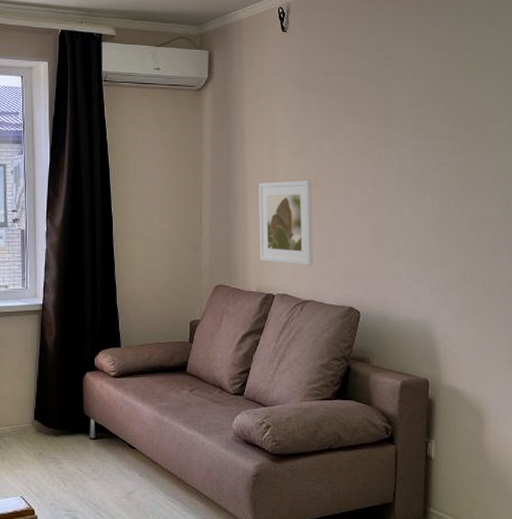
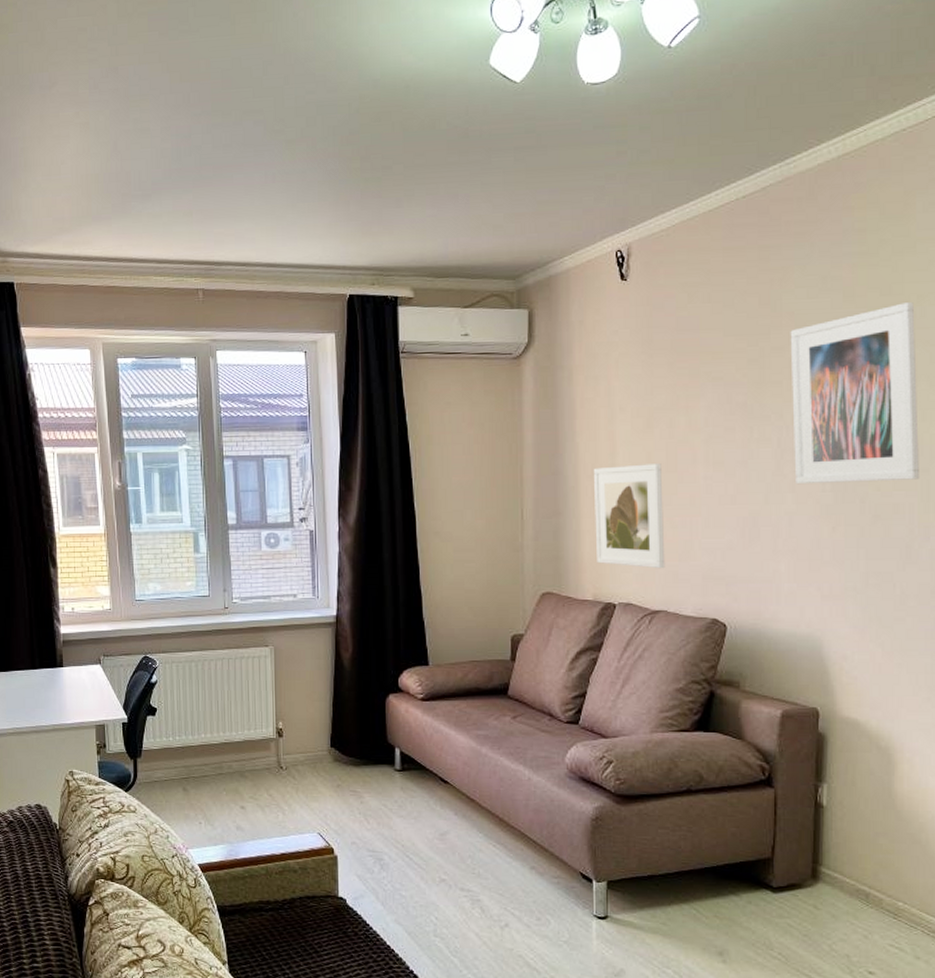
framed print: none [409,62,501,200] -> present [790,302,919,485]

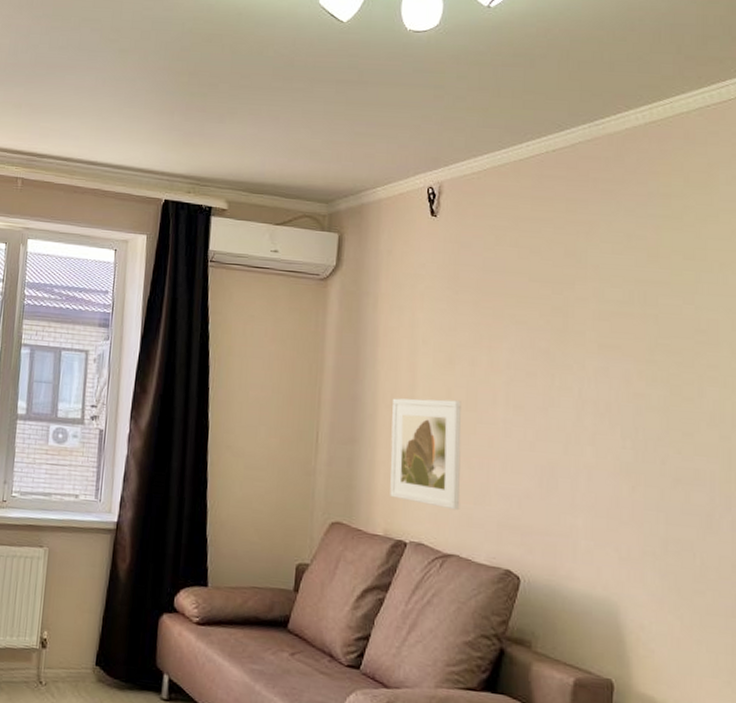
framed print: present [790,302,919,485] -> none [594,268,720,447]

